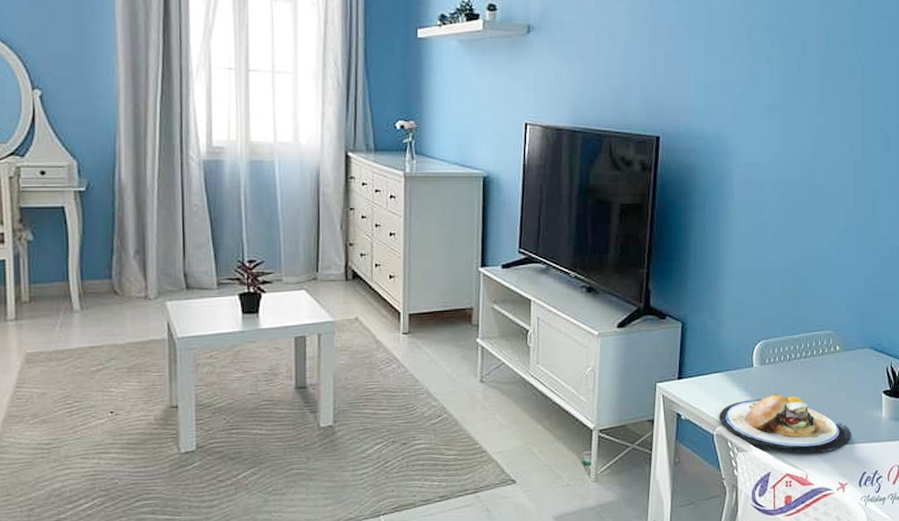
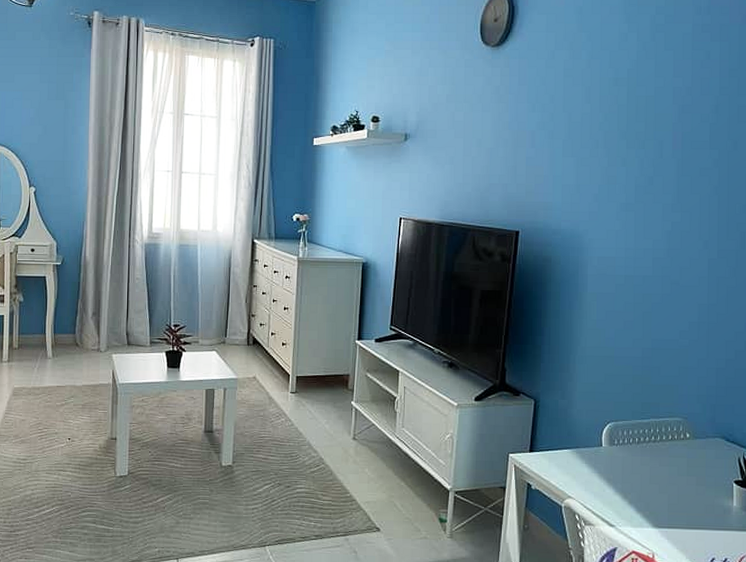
plate: present [719,392,851,453] -> none [567,472,700,534]

